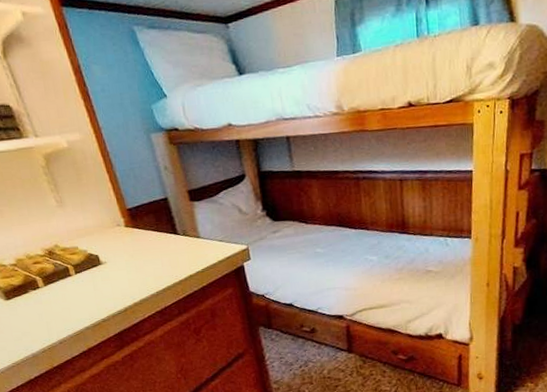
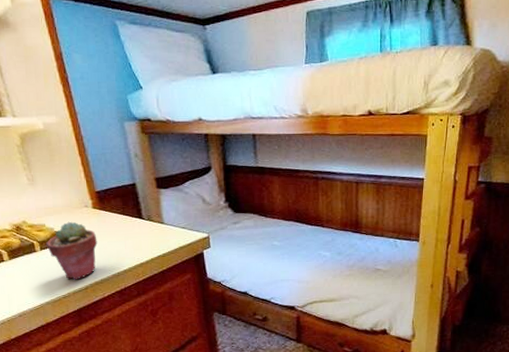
potted succulent: none [80,242,134,302] -> present [46,221,98,280]

